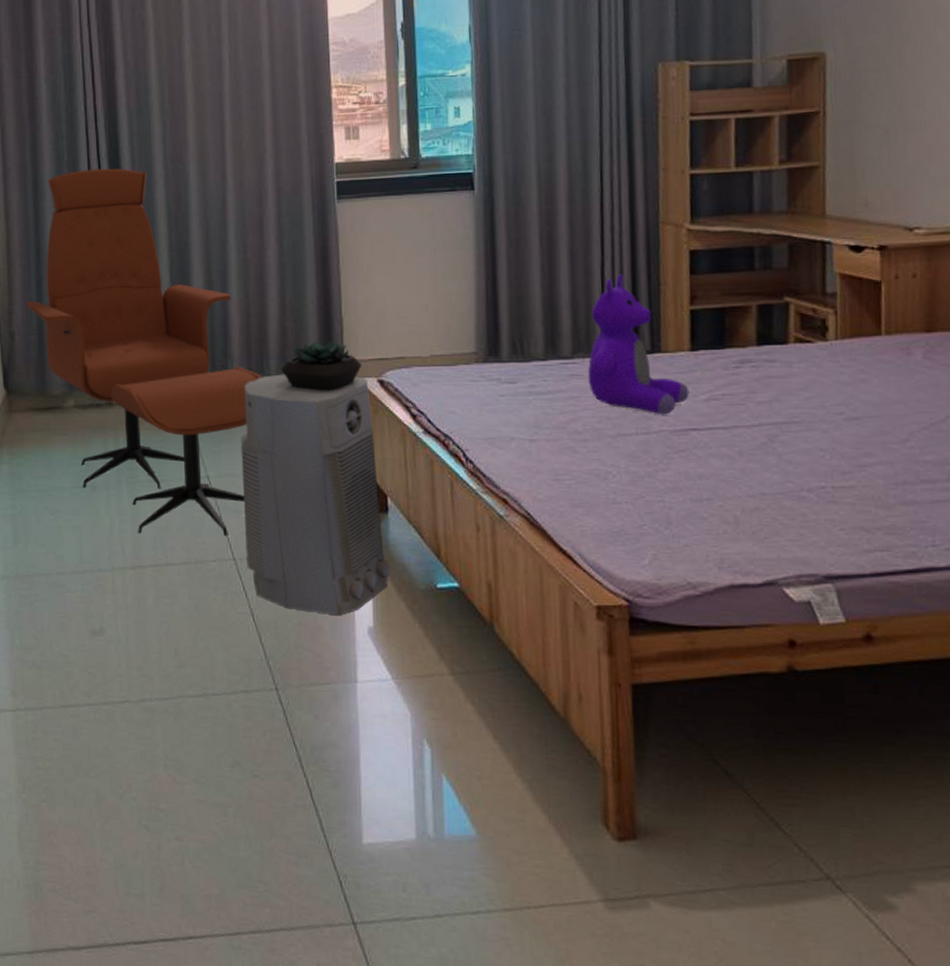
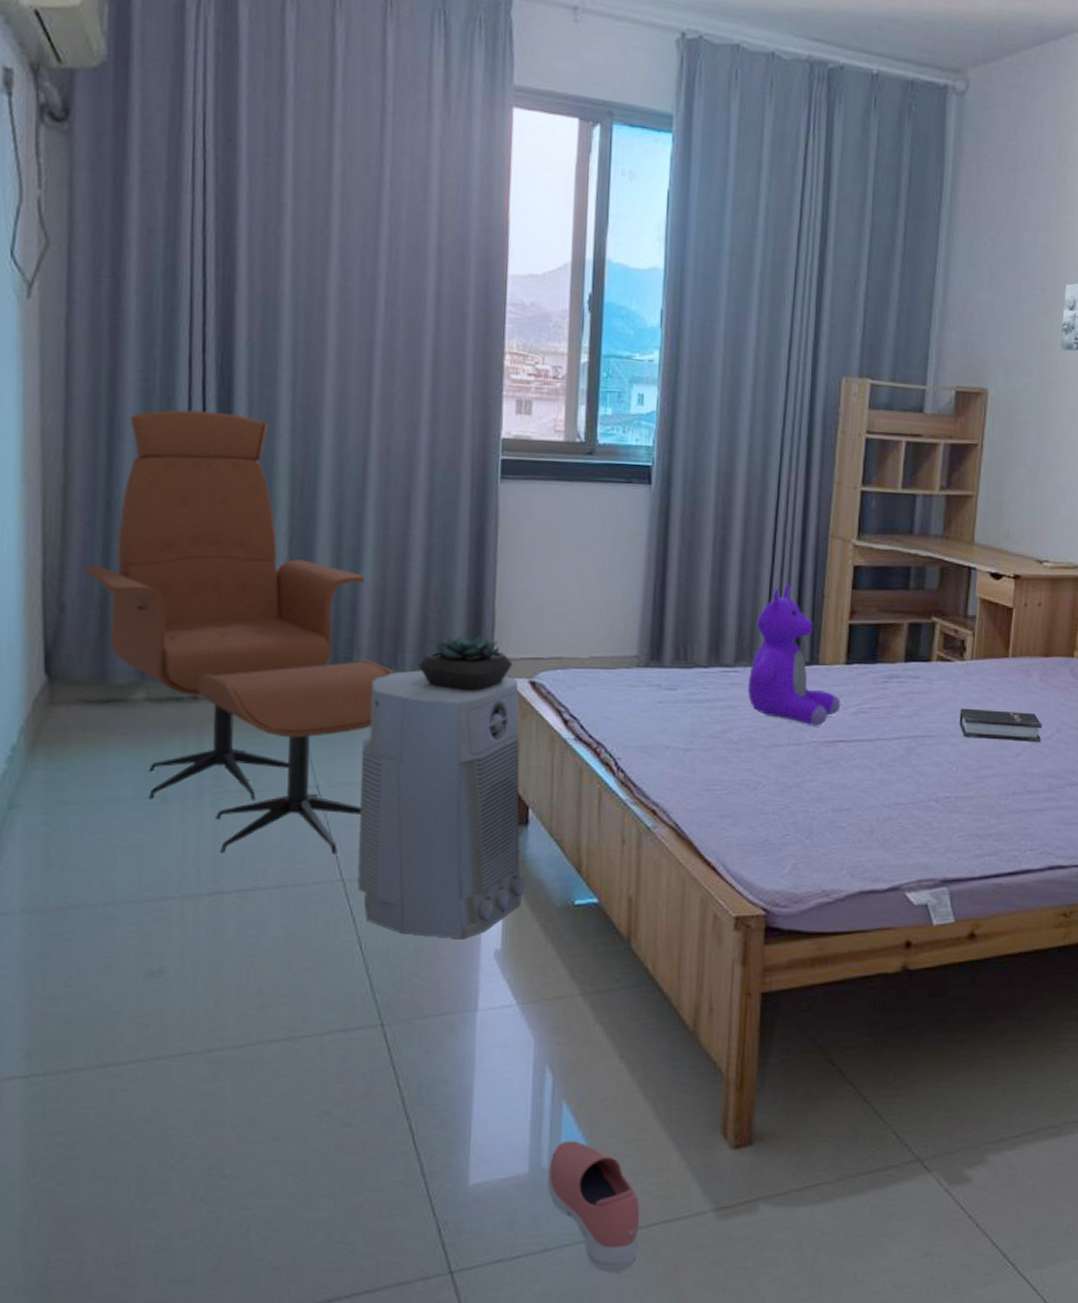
shoe: none [434,812,528,949] -> present [548,1140,640,1273]
hardback book: none [828,392,933,427] -> present [959,708,1042,743]

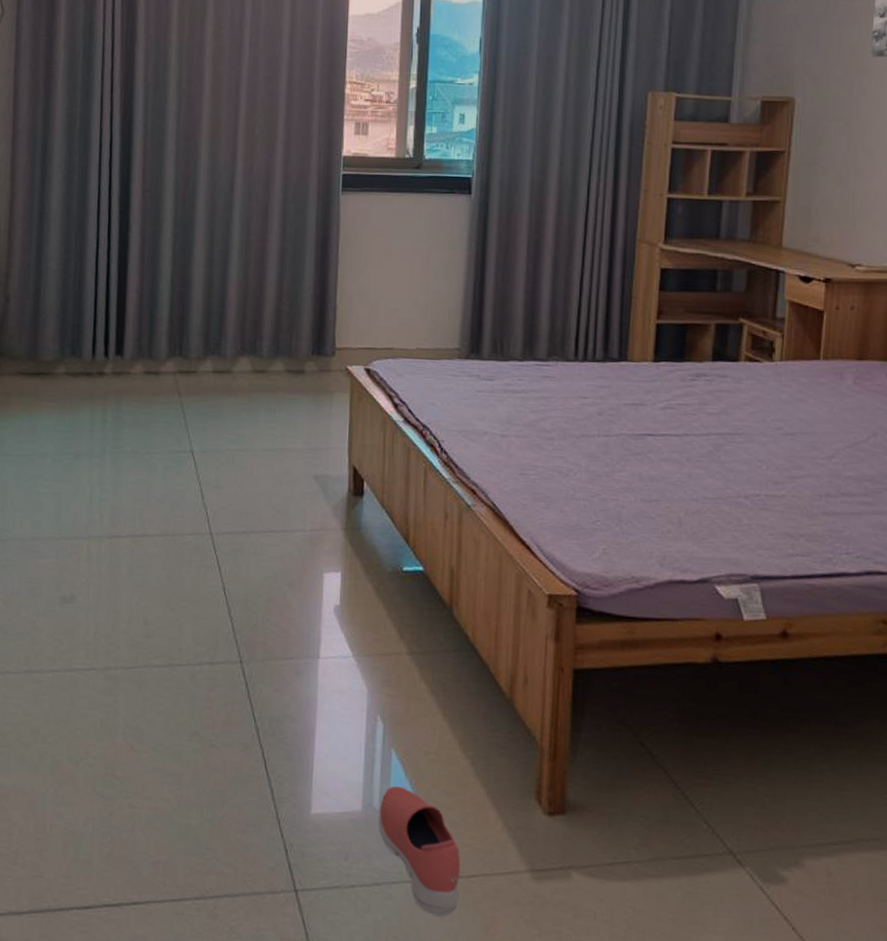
lounge chair: present [85,409,395,855] -> none [24,139,254,511]
air purifier: present [357,670,525,939] -> none [223,356,360,594]
succulent plant: present [418,635,513,693] -> none [273,327,351,377]
stuffed bear: present [748,584,841,725] -> none [560,285,649,419]
hardback book: present [959,708,1042,743] -> none [769,408,857,446]

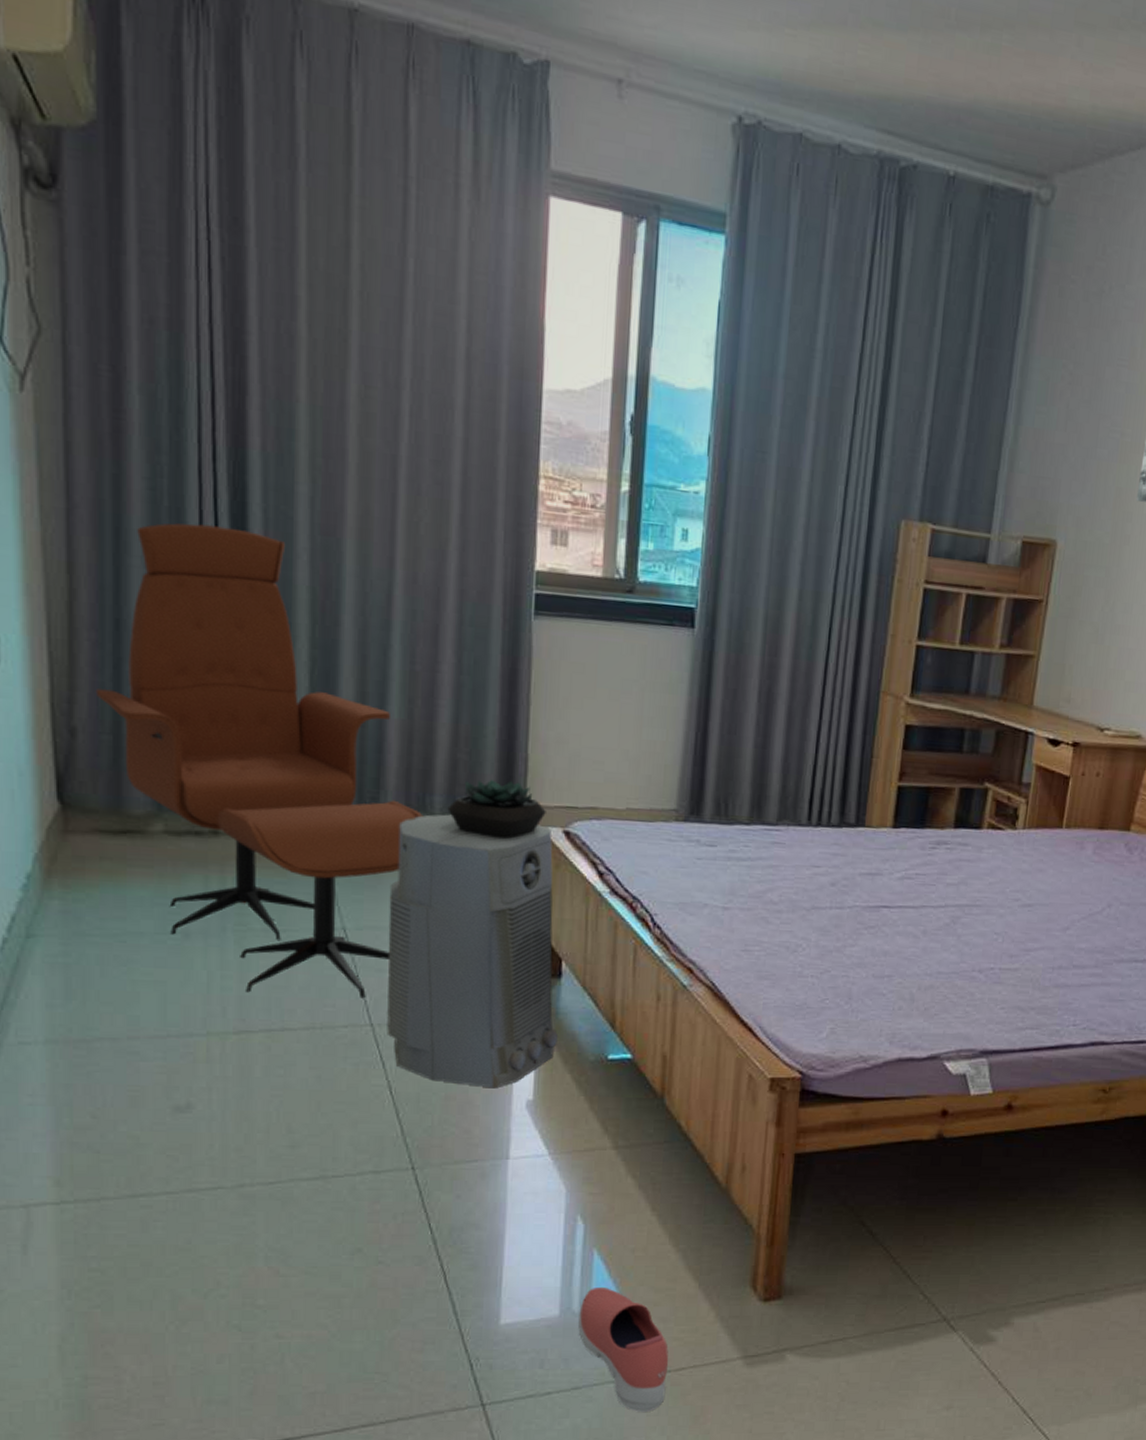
lounge chair: none [24,139,254,511] -> present [95,523,423,999]
air purifier: none [223,356,360,594] -> present [387,814,558,1089]
succulent plant: none [273,327,351,377] -> present [447,780,546,840]

